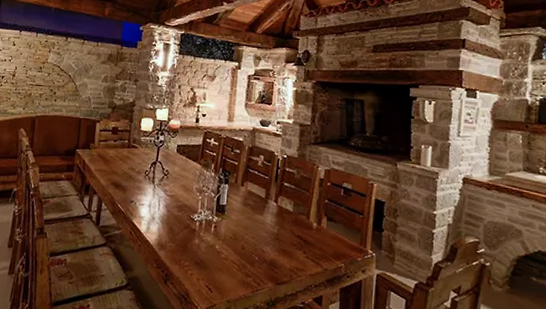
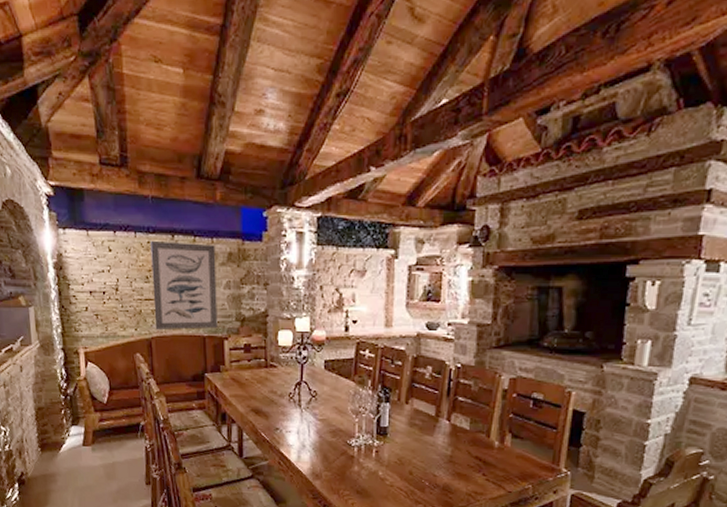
wall art: none [40,40,99,113] -> present [150,240,218,331]

